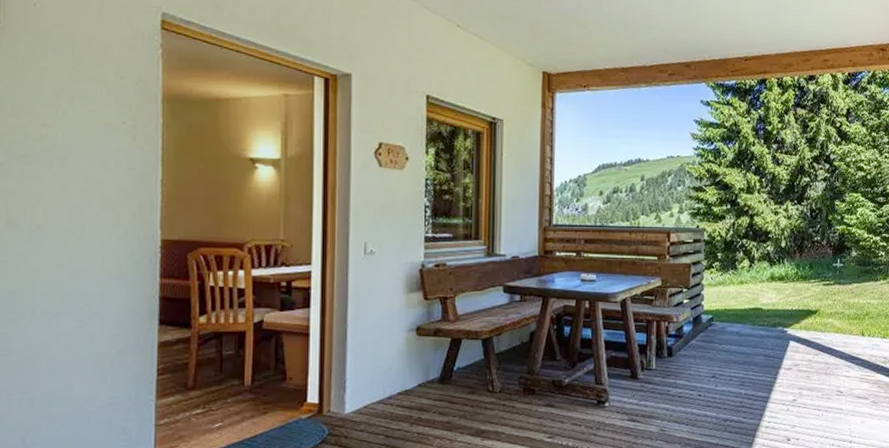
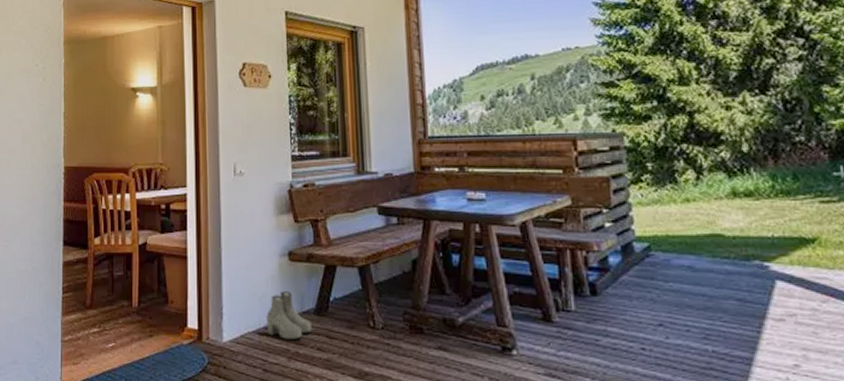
boots: none [390,363,435,407] -> present [266,291,312,339]

